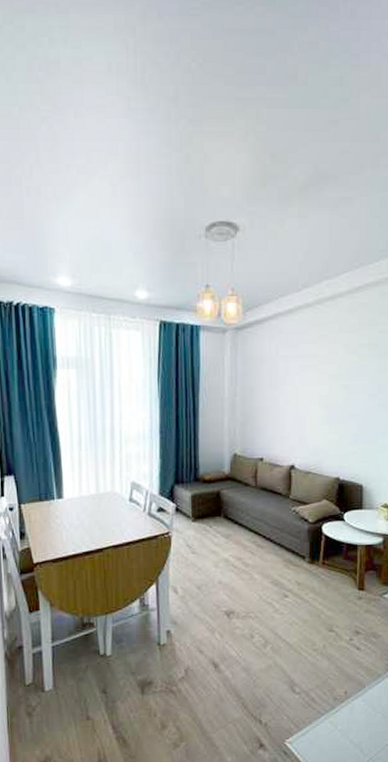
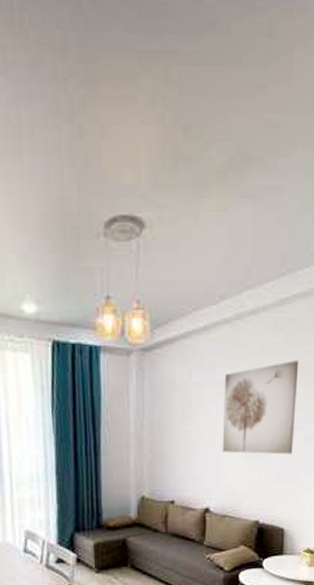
wall art: none [305,338,372,419] -> present [222,360,299,455]

